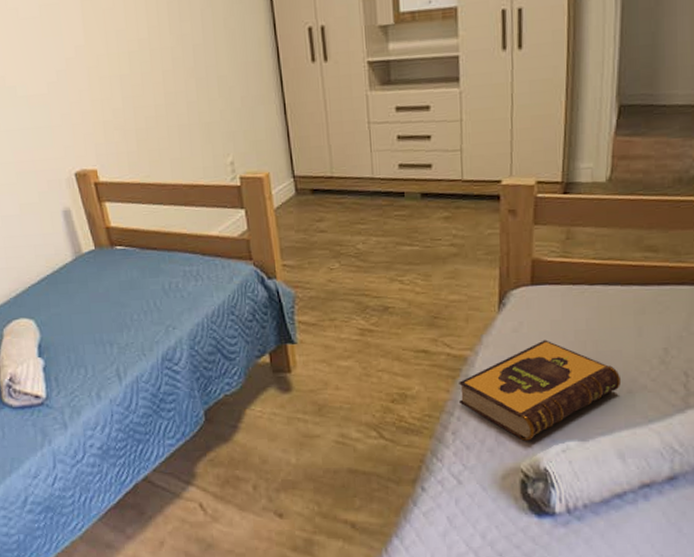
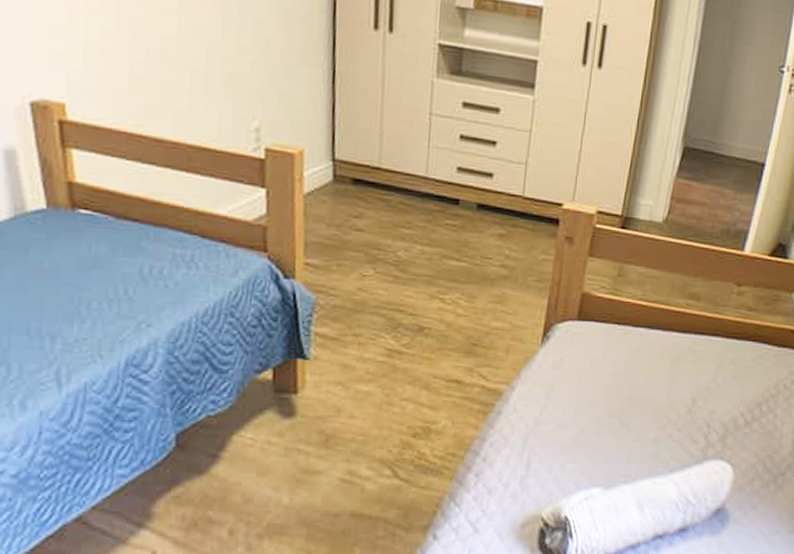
hardback book: present [458,339,622,441] -> none [486,379,651,487]

